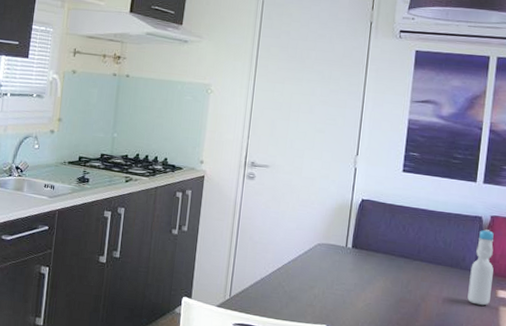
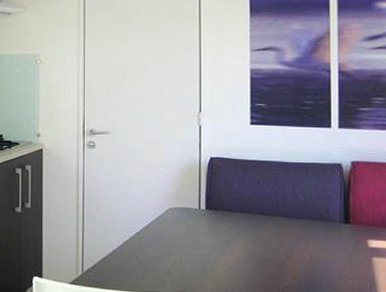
bottle: present [467,229,494,306] -> none [336,177,361,258]

